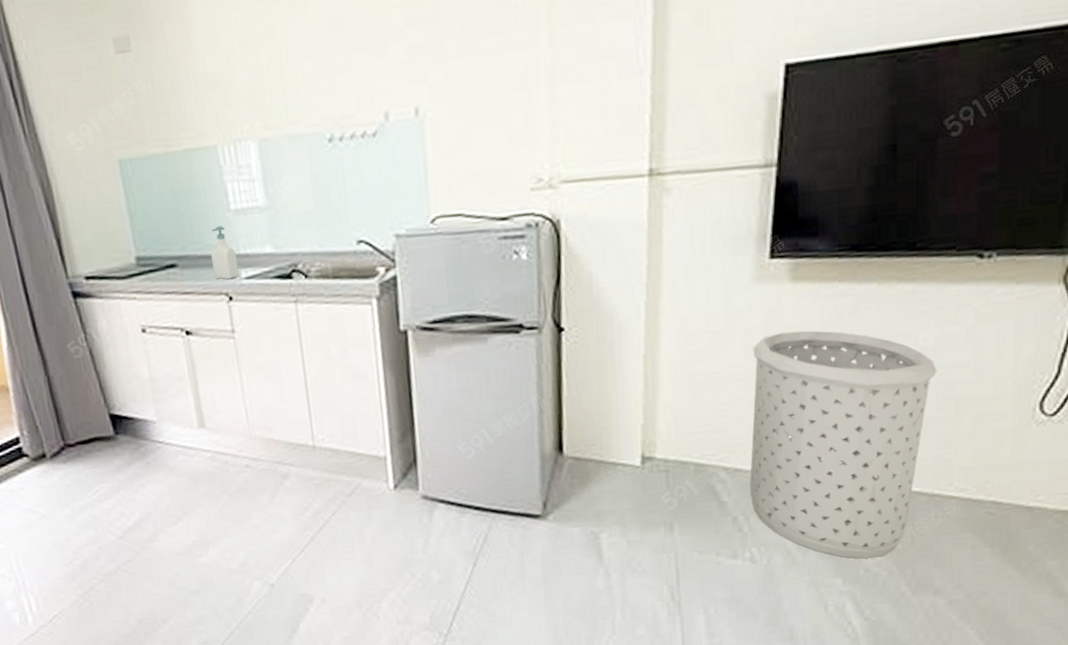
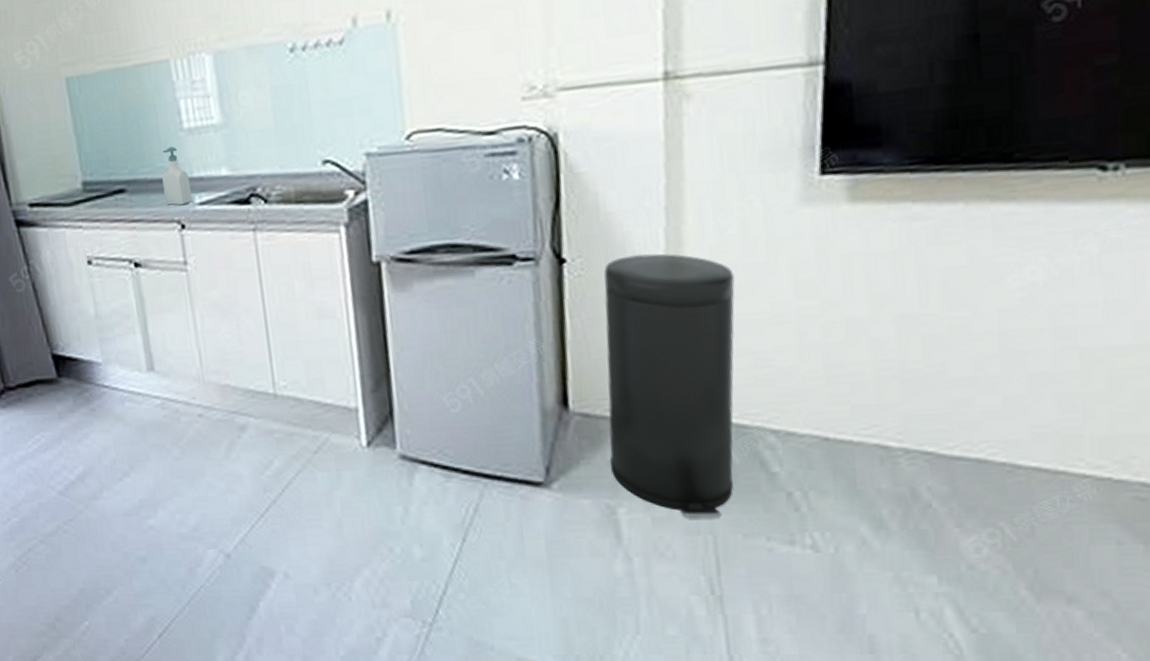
pedal bin: none [595,323,700,540] -> present [604,253,735,519]
laundry basket: present [750,330,937,559] -> none [803,262,1053,552]

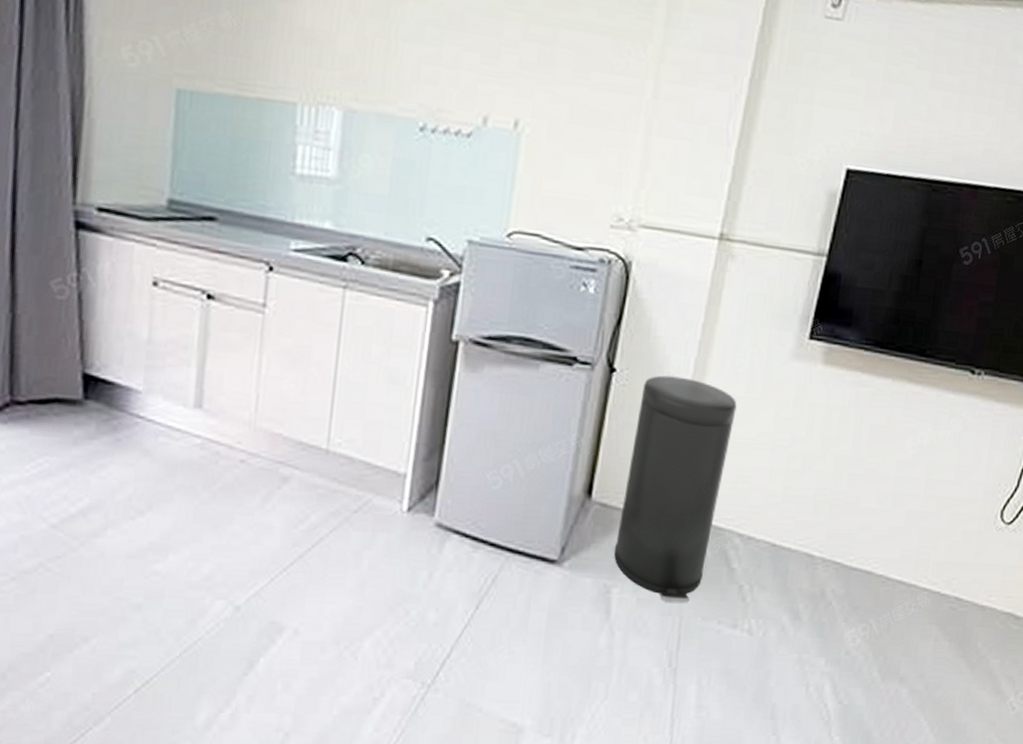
soap bottle: present [162,146,192,206] -> none [258,187,290,248]

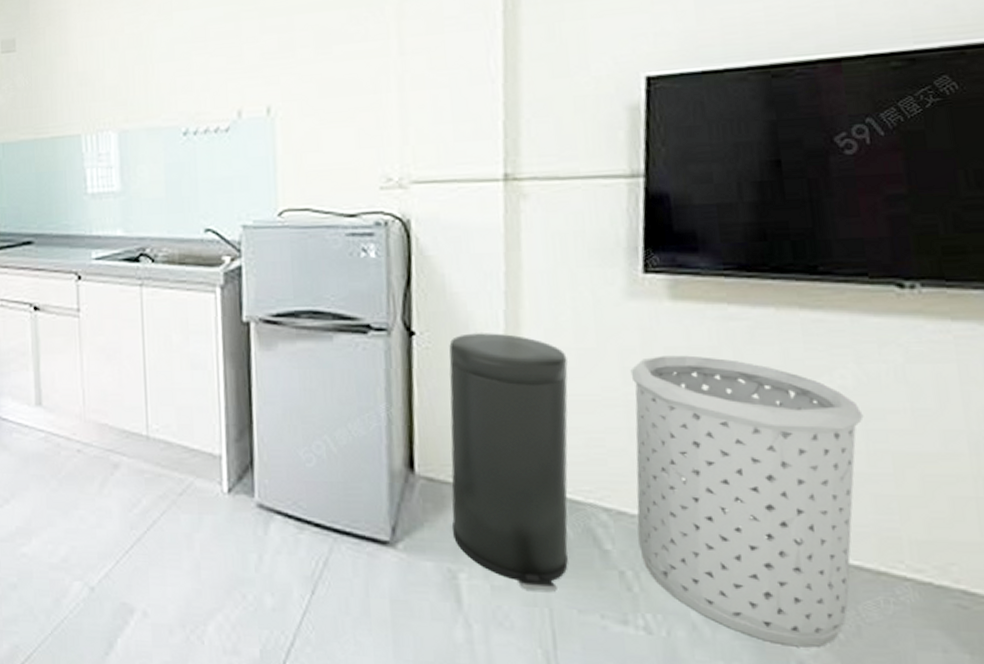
laundry basket: none [758,410,928,641] -> present [630,355,864,648]

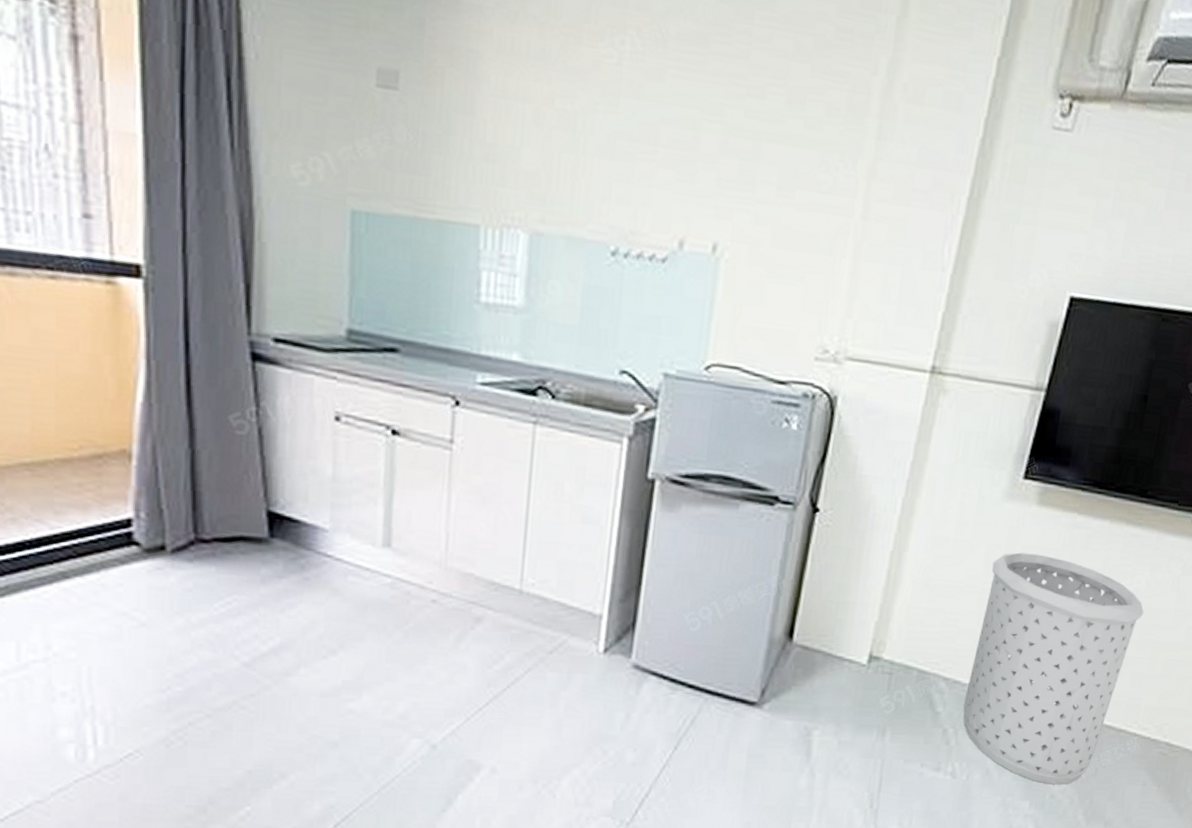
pedal bin: present [449,333,568,592] -> none [815,515,946,746]

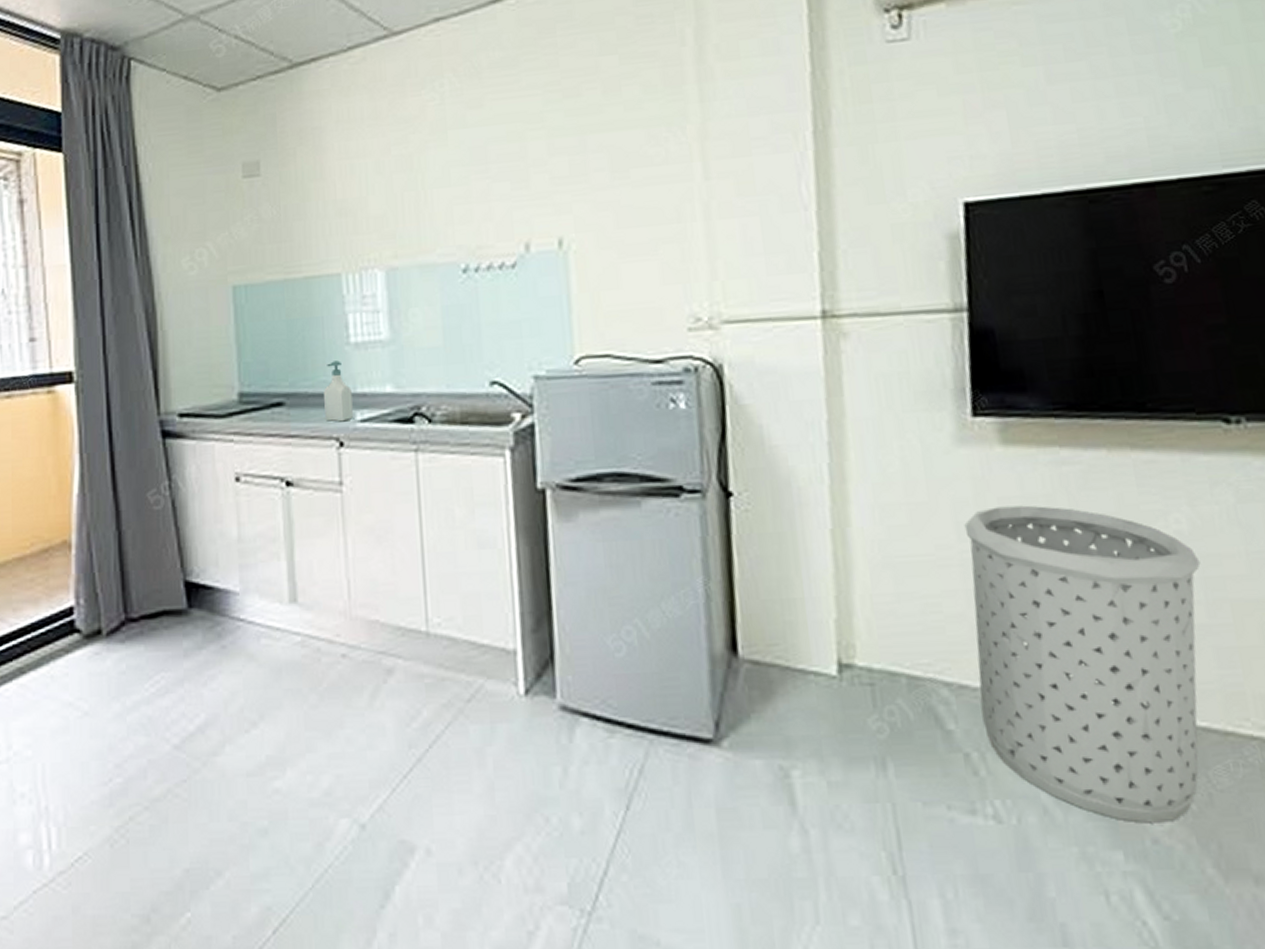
soap bottle: none [443,317,475,381] -> present [324,360,353,422]

